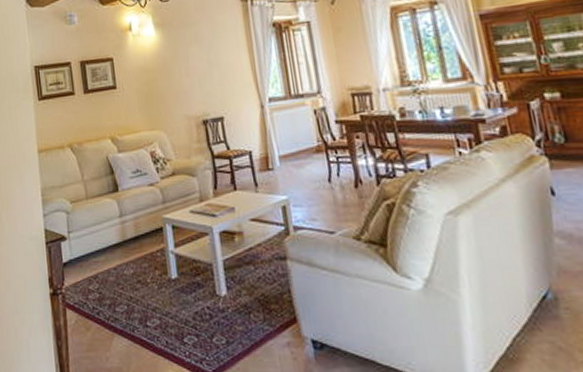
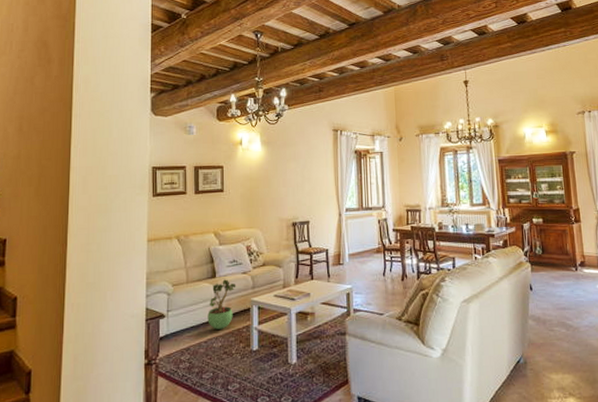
potted plant: none [113,193,144,254] -> present [207,279,236,329]

